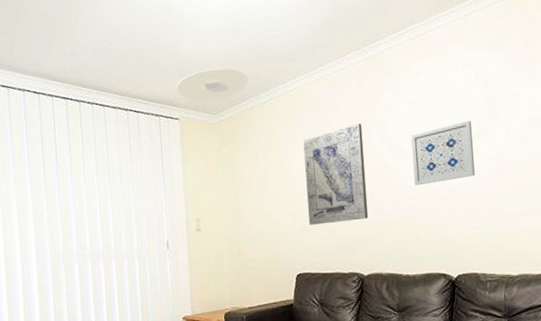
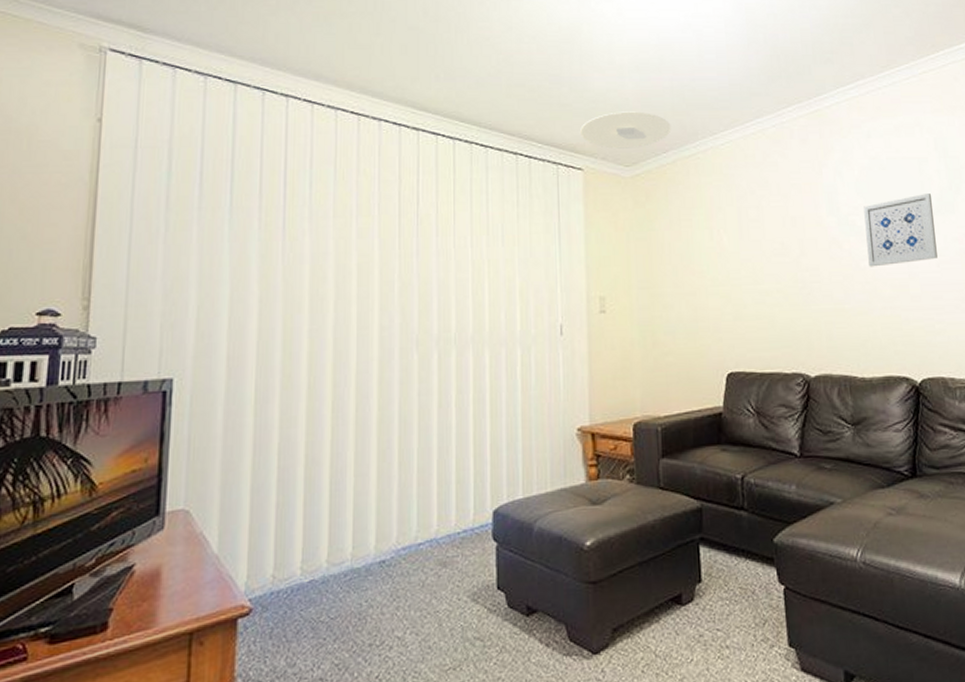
wall art: present [303,123,369,225] -> none [737,188,816,311]

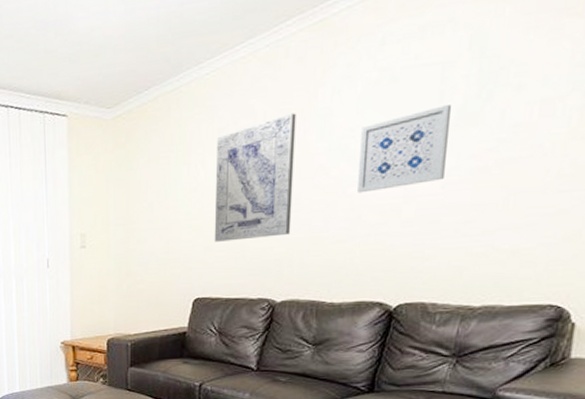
ceiling light: present [580,111,672,149] -> none [65,48,155,92]
wall art: none [737,188,816,311] -> present [214,113,296,242]

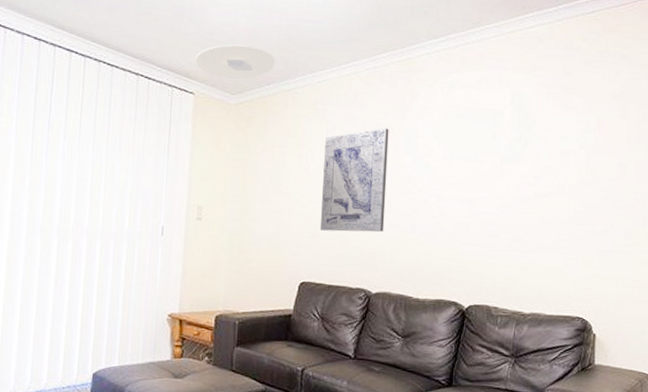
ceiling light: none [65,48,155,92] -> present [195,44,276,79]
wall art: present [357,105,452,193] -> none [436,143,502,204]

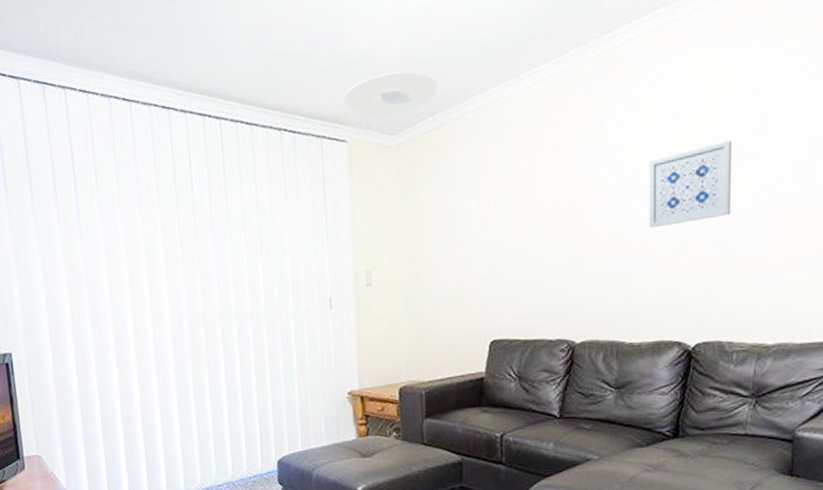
wall art: present [319,128,389,232] -> none [507,145,586,279]
wall art: none [436,143,502,204] -> present [649,141,733,229]

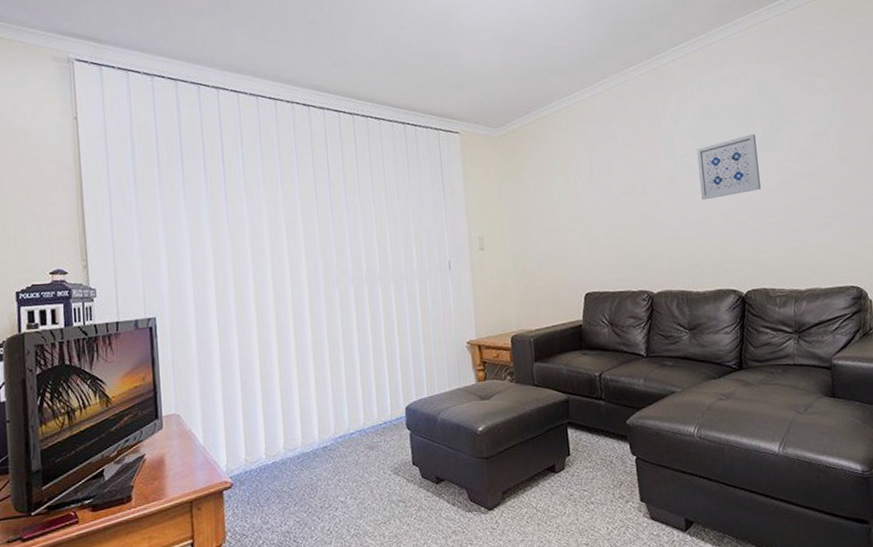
ceiling light: present [343,71,439,117] -> none [455,80,531,114]

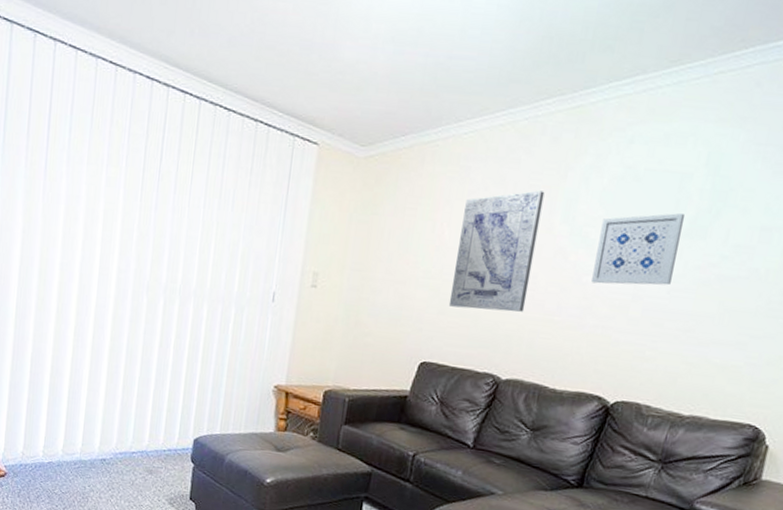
wall art: none [588,137,657,242] -> present [448,190,545,312]

